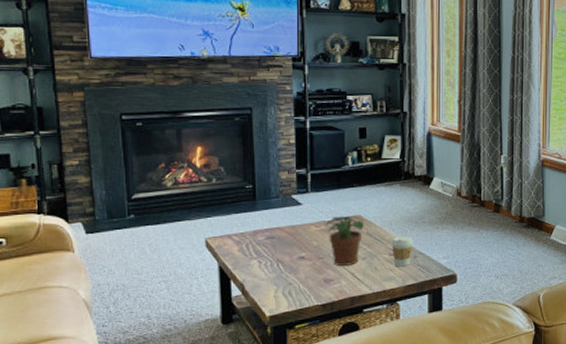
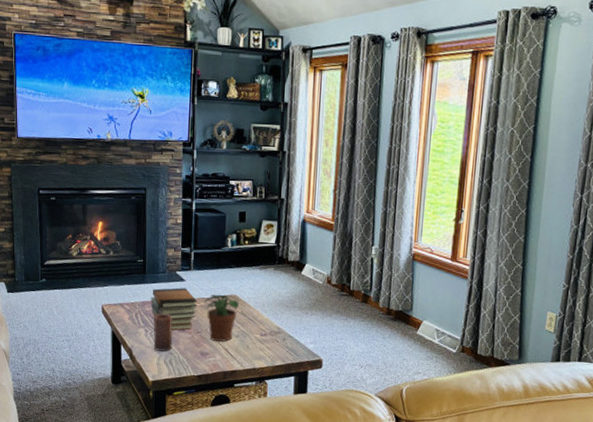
book stack: none [263,212,317,259] -> present [150,287,197,331]
candle: none [269,242,291,283] -> present [153,314,173,352]
coffee cup: present [392,236,413,267] -> none [263,318,283,348]

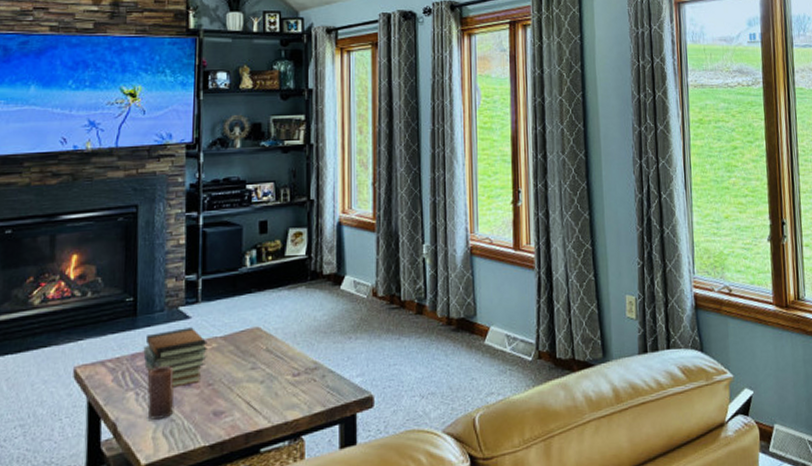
potted plant: present [204,294,240,342] -> none [217,328,264,393]

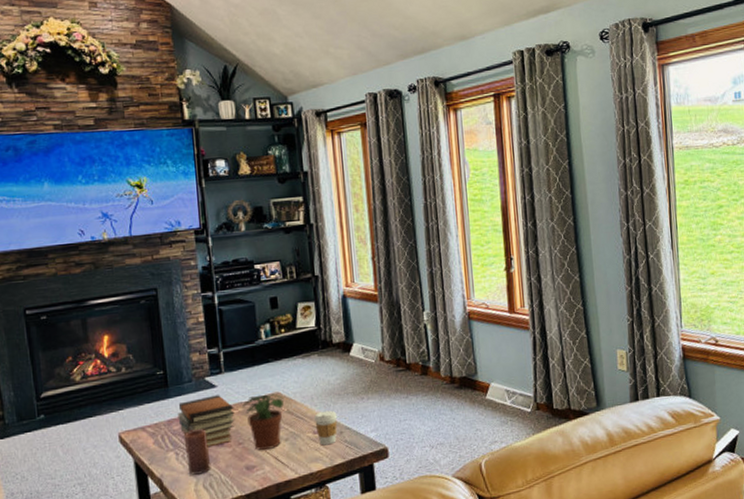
potted plant: none [217,328,264,393] -> present [242,393,284,450]
coffee cup: none [295,350,321,391] -> present [314,410,338,446]

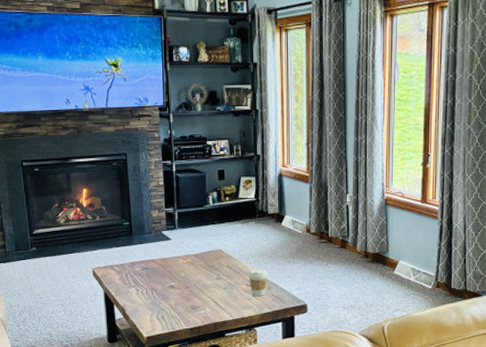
book stack: present [177,395,235,448] -> none [139,246,185,288]
candle: present [185,429,211,475] -> none [144,273,164,308]
potted plant: present [242,393,284,450] -> none [191,250,225,294]

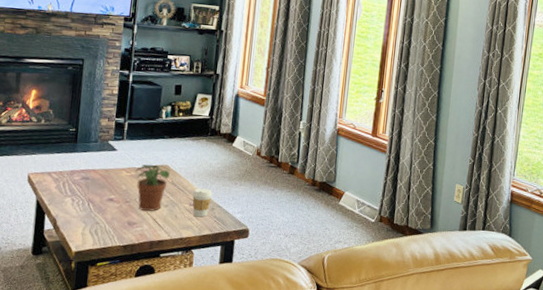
potted plant: none [191,250,225,294] -> present [135,164,171,211]

